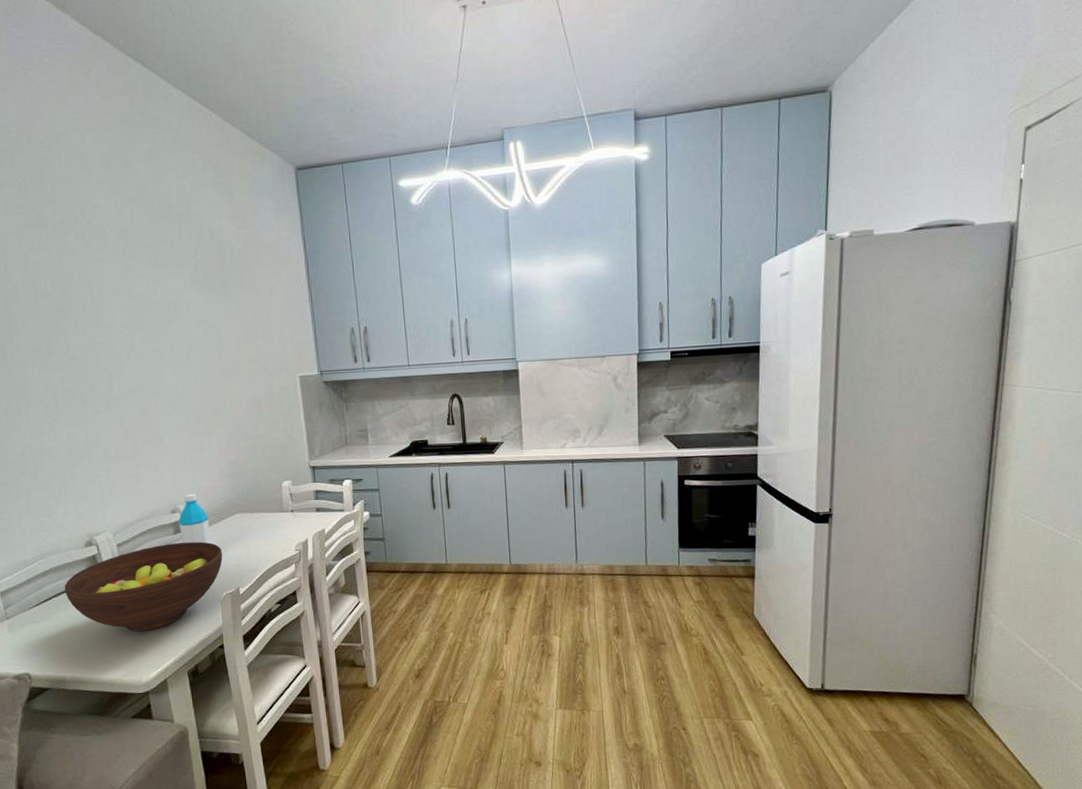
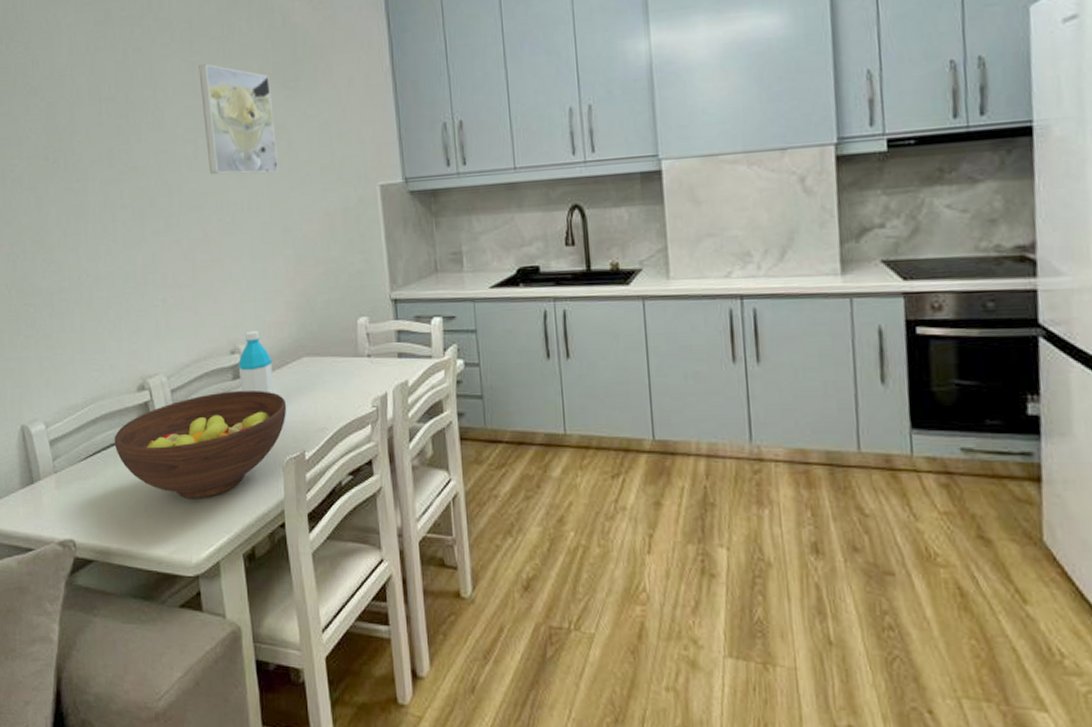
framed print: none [133,268,211,365] -> present [198,63,279,175]

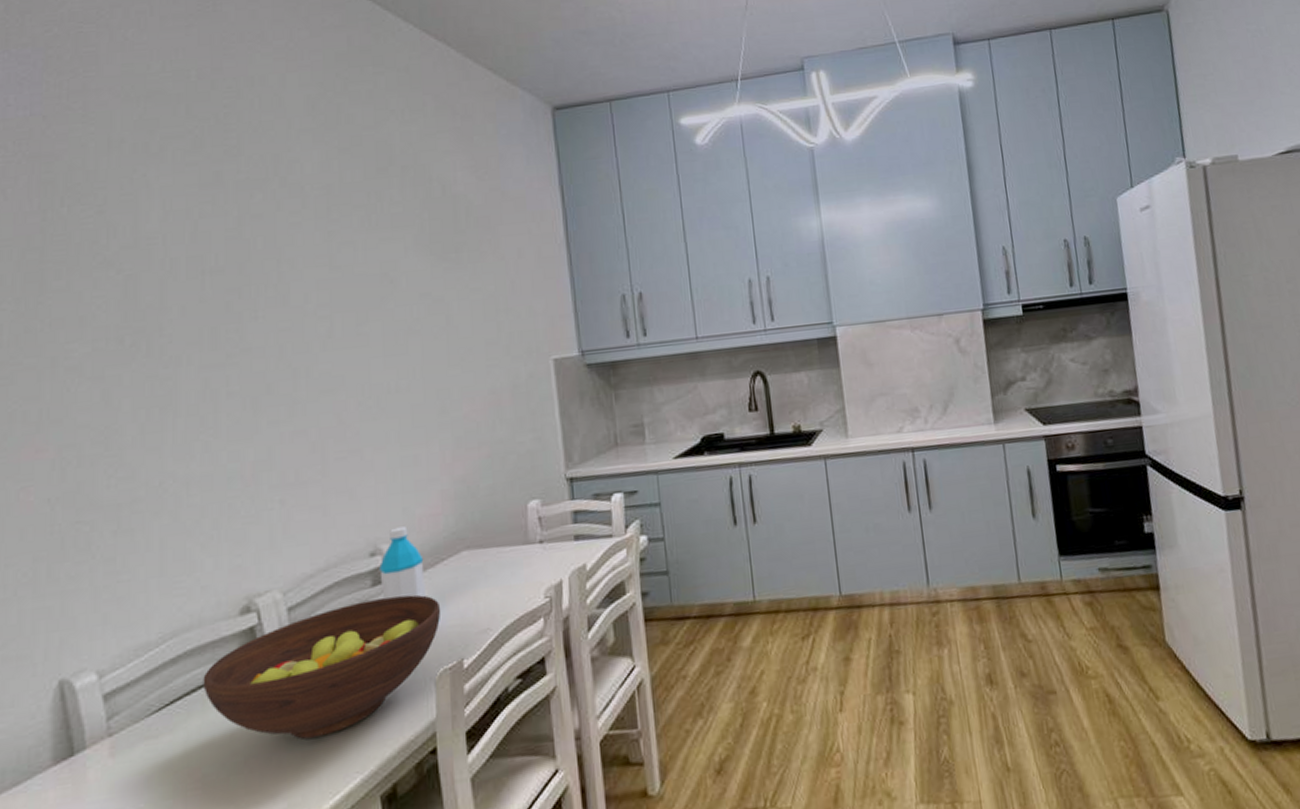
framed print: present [198,63,279,175] -> none [337,233,436,354]

